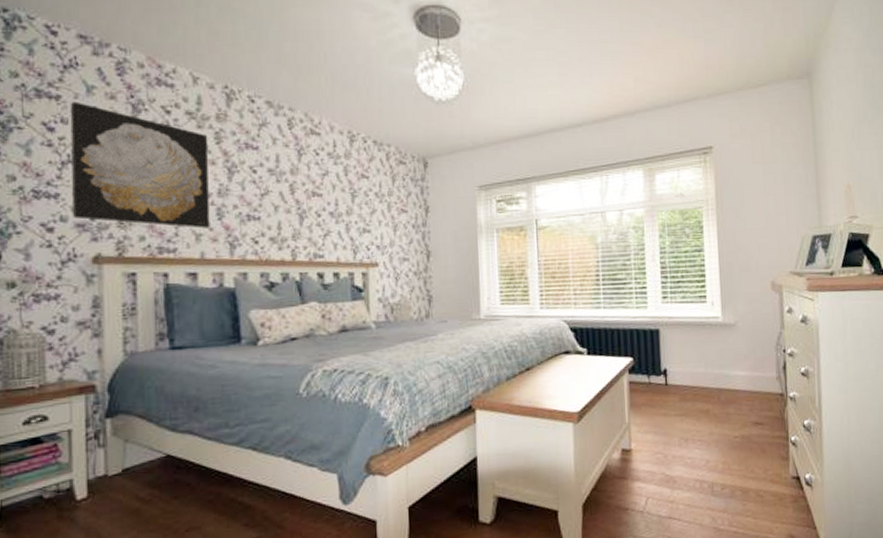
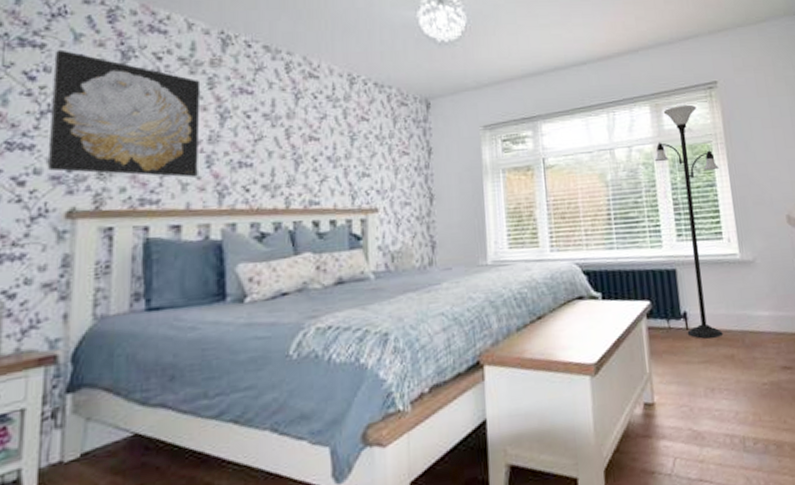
floor lamp: none [644,169,708,394] -> present [654,104,724,339]

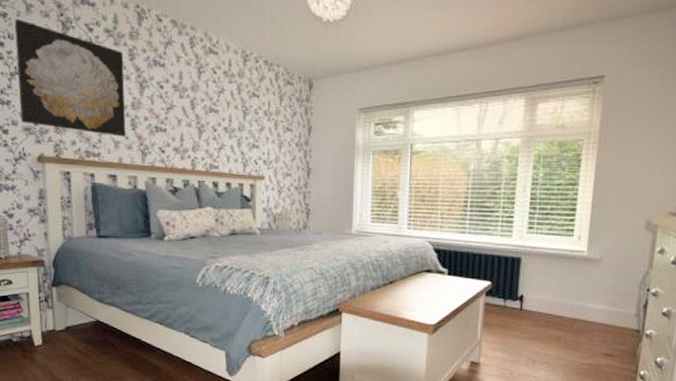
floor lamp: present [654,104,724,339] -> none [519,99,585,320]

